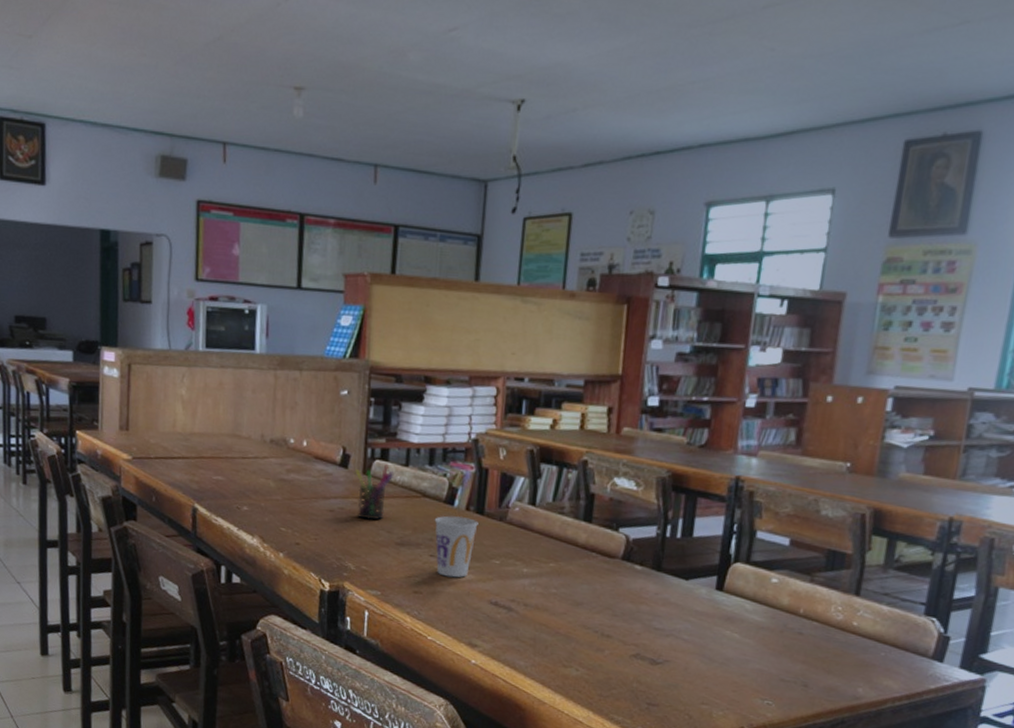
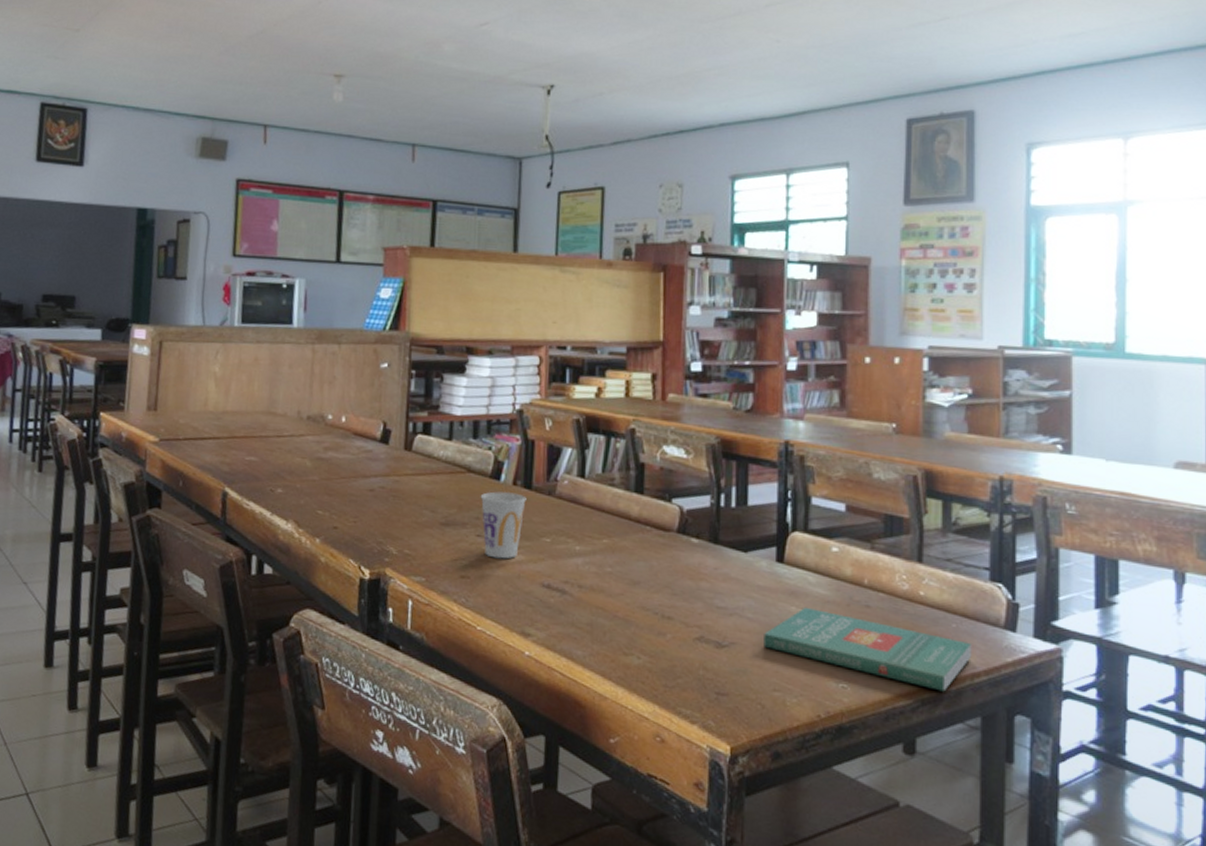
pen holder: present [355,464,394,521] -> none [396,439,437,500]
book: none [696,631,898,712] -> present [763,606,972,692]

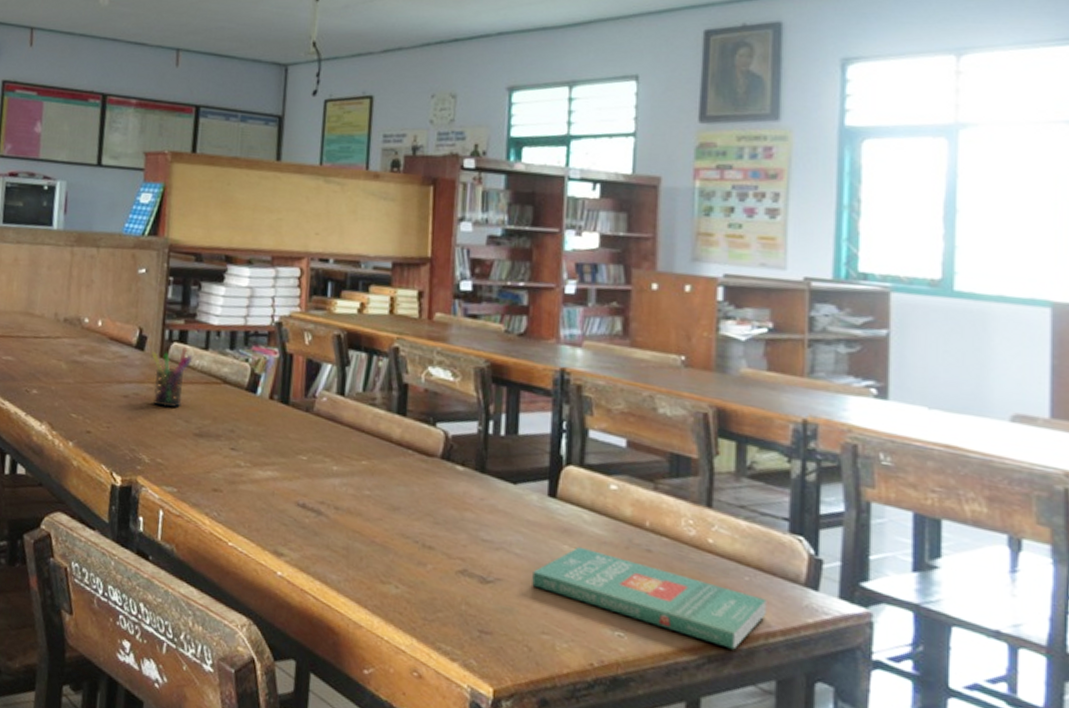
pen holder: none [396,439,437,500] -> present [151,347,193,409]
cup: present [480,491,527,559] -> none [235,404,283,475]

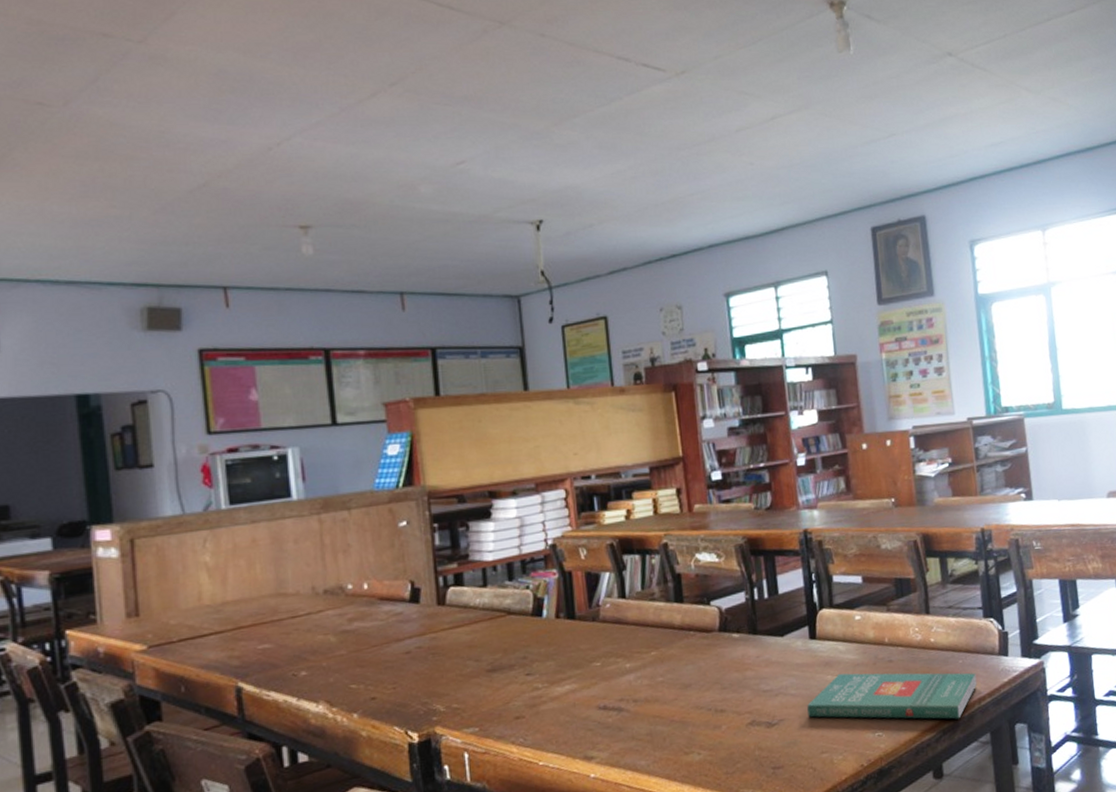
pen holder: present [151,347,193,409] -> none [428,589,473,654]

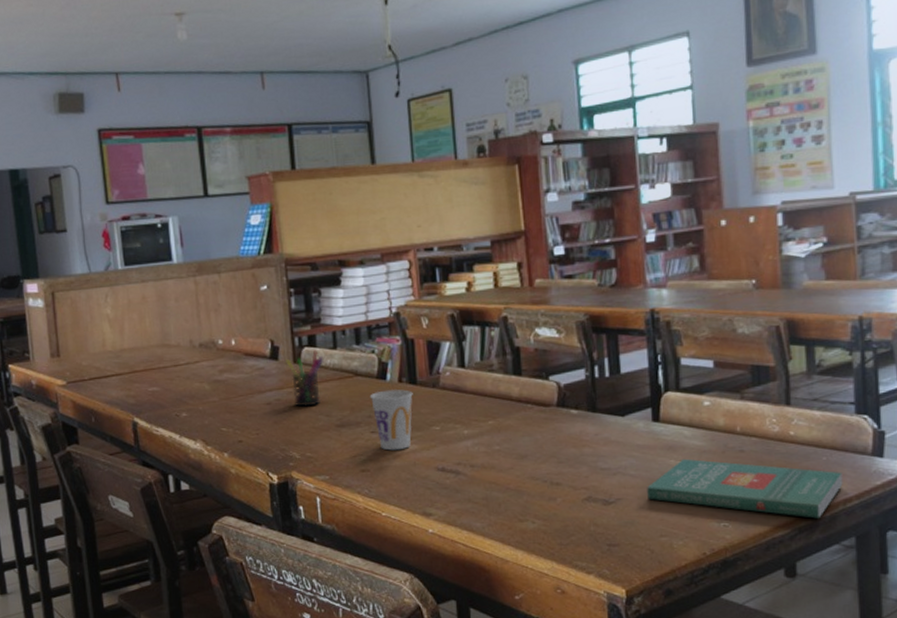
pen holder: none [428,589,473,654] -> present [286,350,324,407]
cup: none [524,625,572,693] -> present [370,389,413,451]

